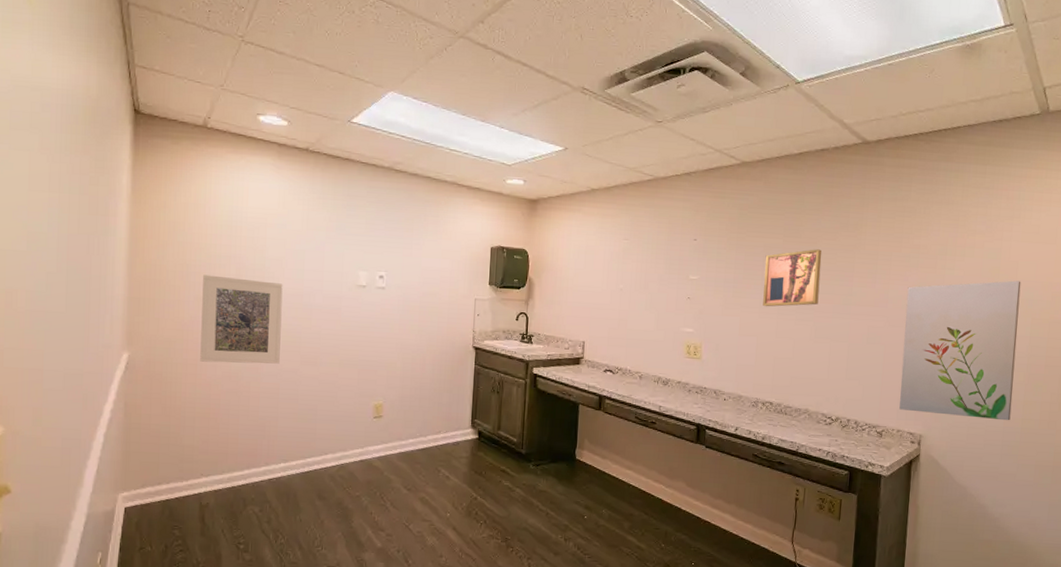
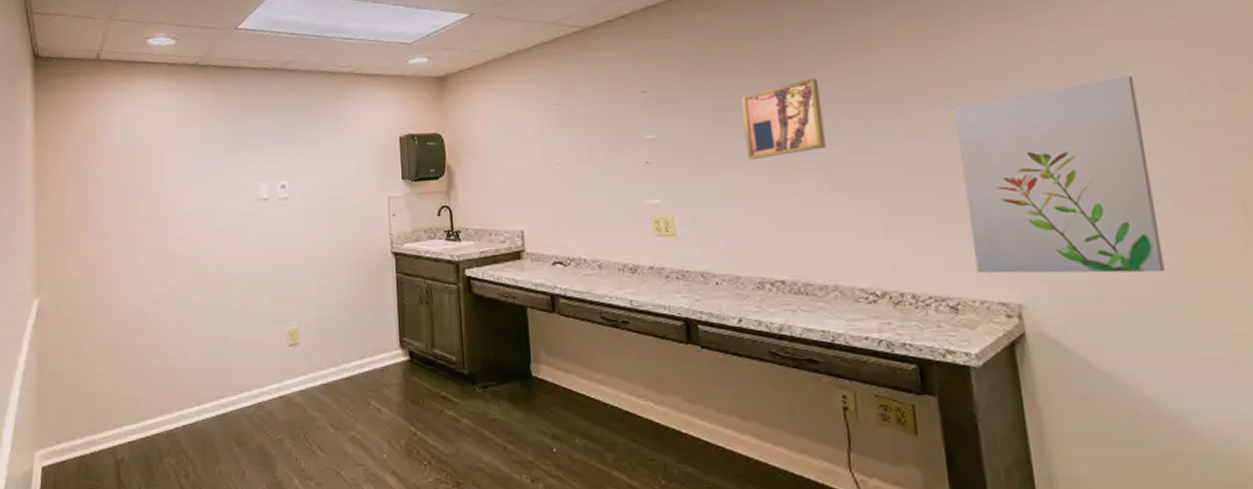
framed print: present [200,275,283,364] -> none [105,207,185,301]

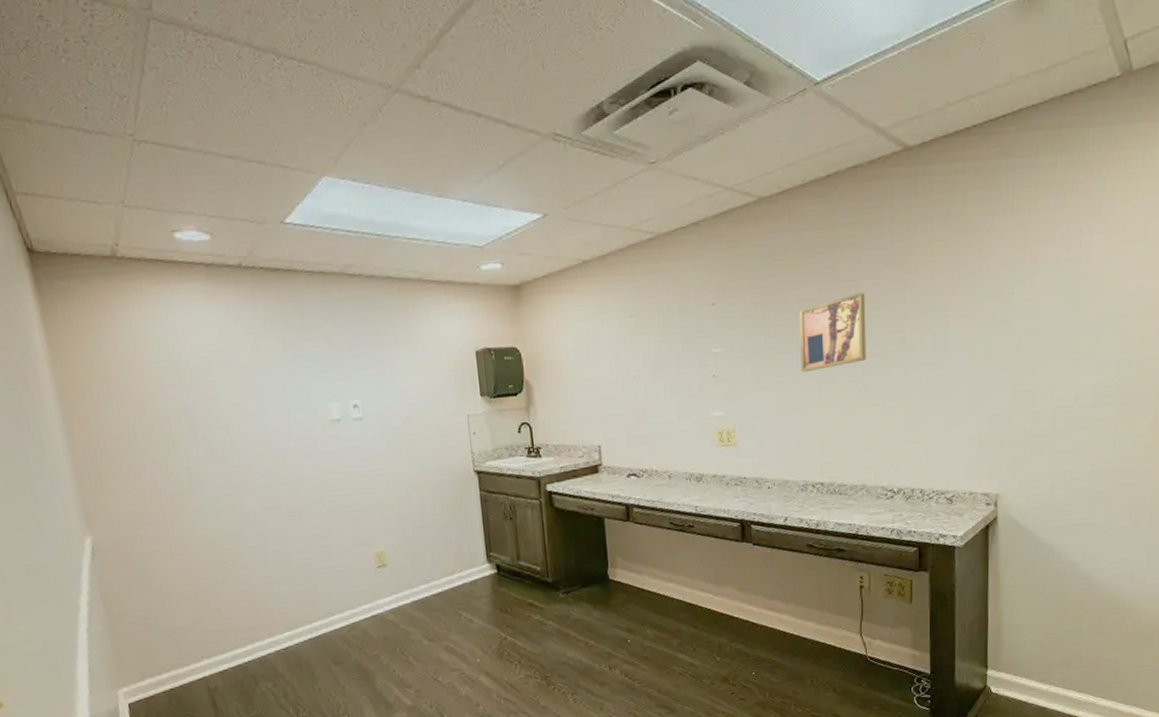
wall art: present [954,76,1165,274] -> none [969,294,1106,469]

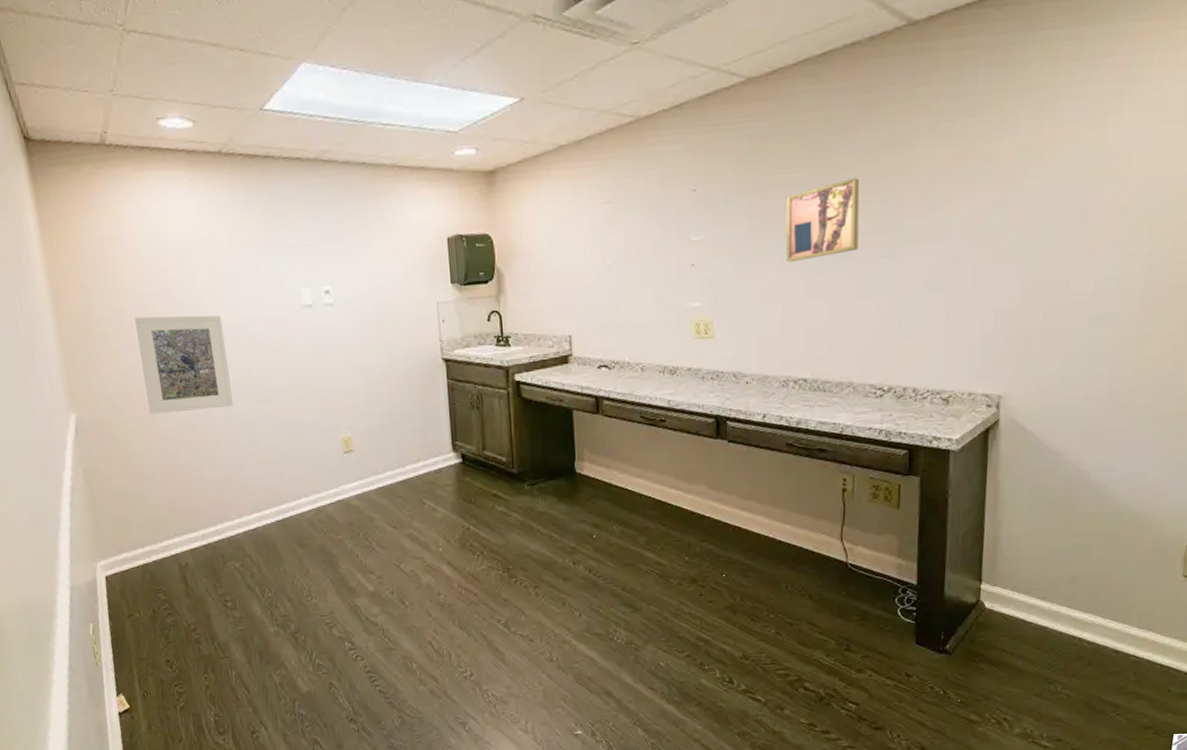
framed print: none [153,431,261,534] -> present [135,315,233,414]

